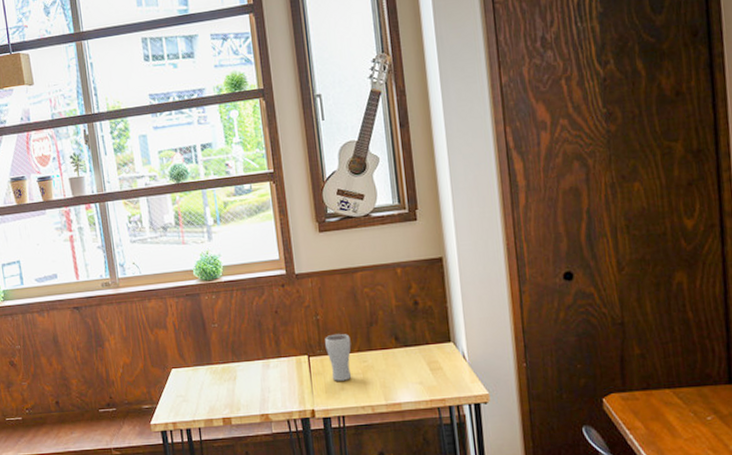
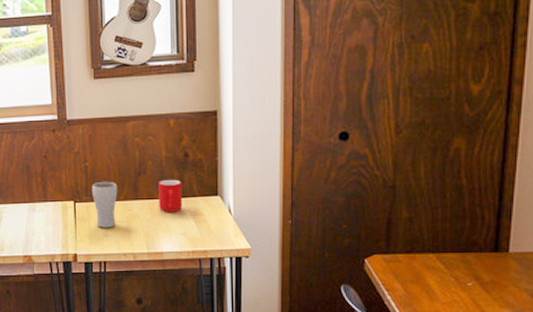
cup: none [391,328,417,362] -> present [159,179,183,212]

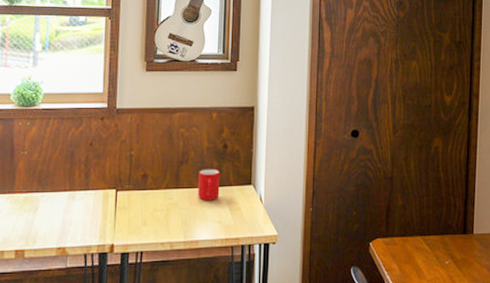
drinking glass: present [92,181,118,228] -> none [135,170,160,217]

